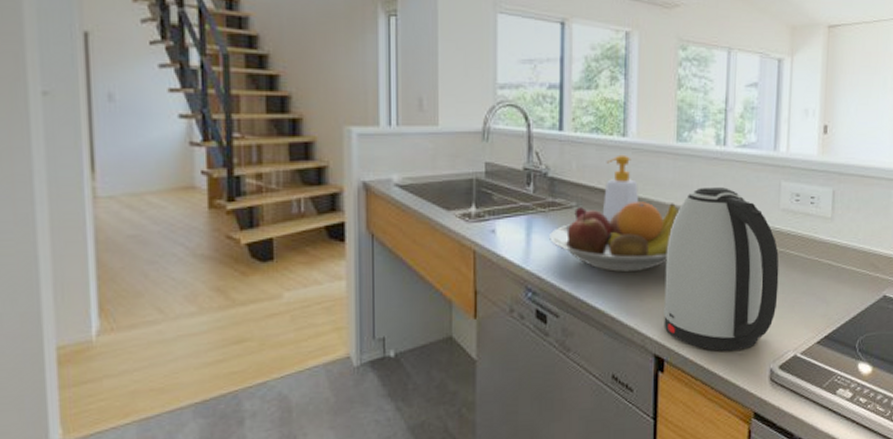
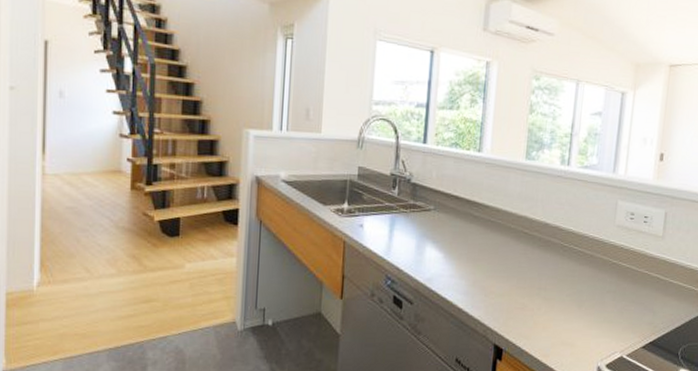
fruit bowl: present [549,202,680,273] -> none [409,209,525,271]
soap bottle: present [602,154,639,222] -> none [456,167,489,225]
kettle: present [664,187,779,351] -> none [504,201,612,347]

